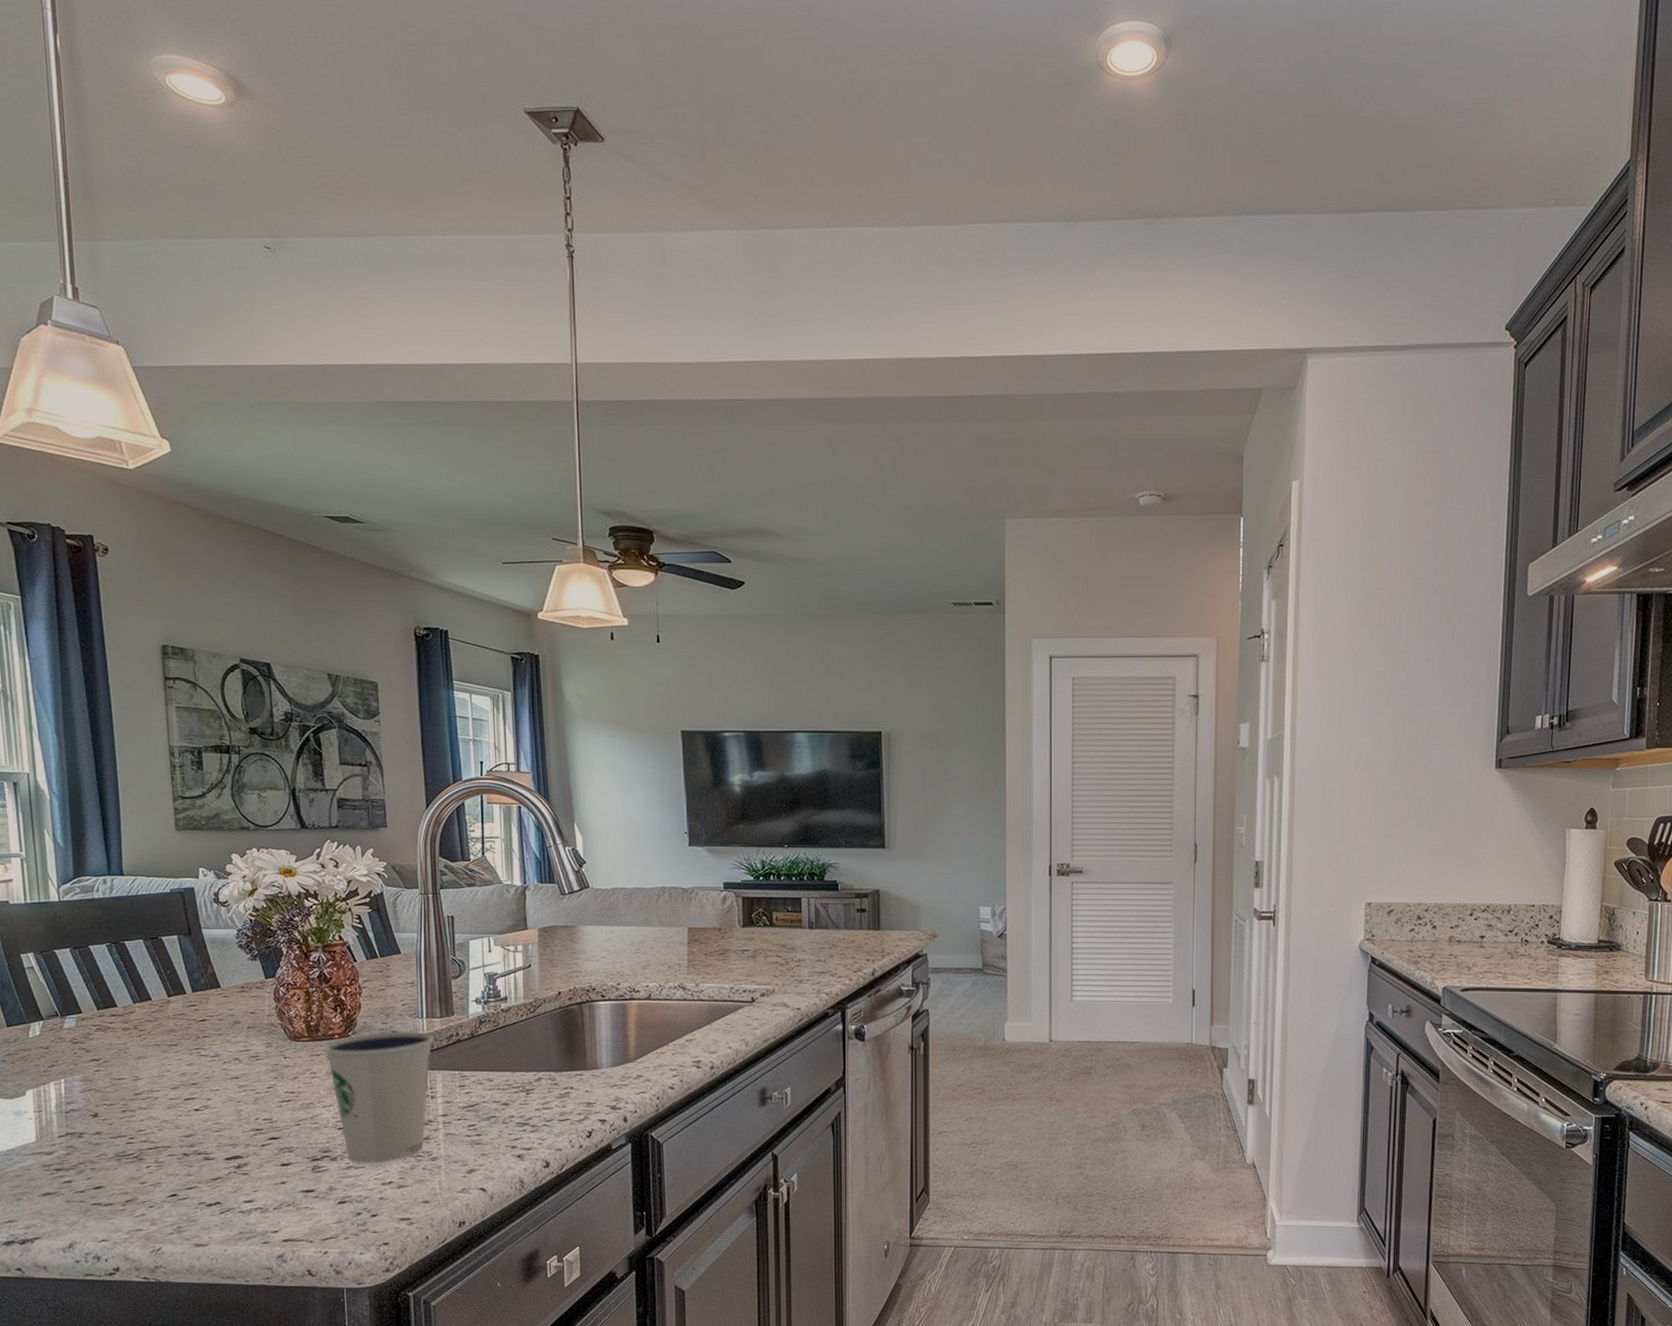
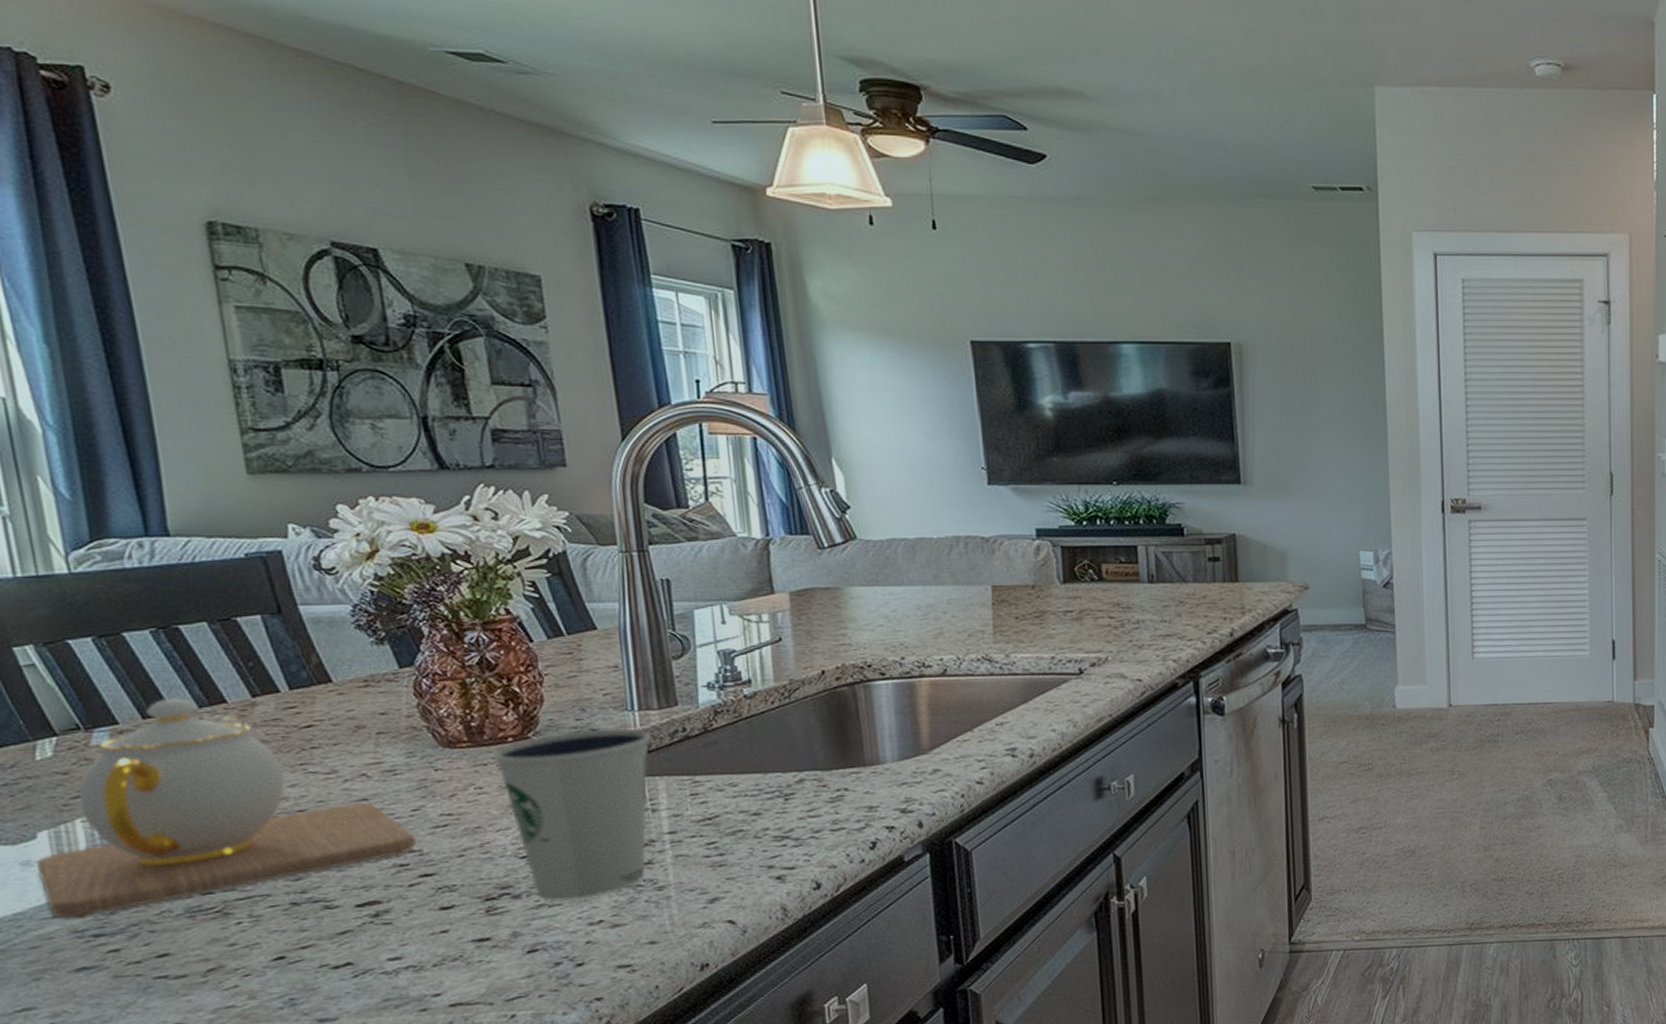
teapot: none [24,995,268,1155] -> present [37,698,416,918]

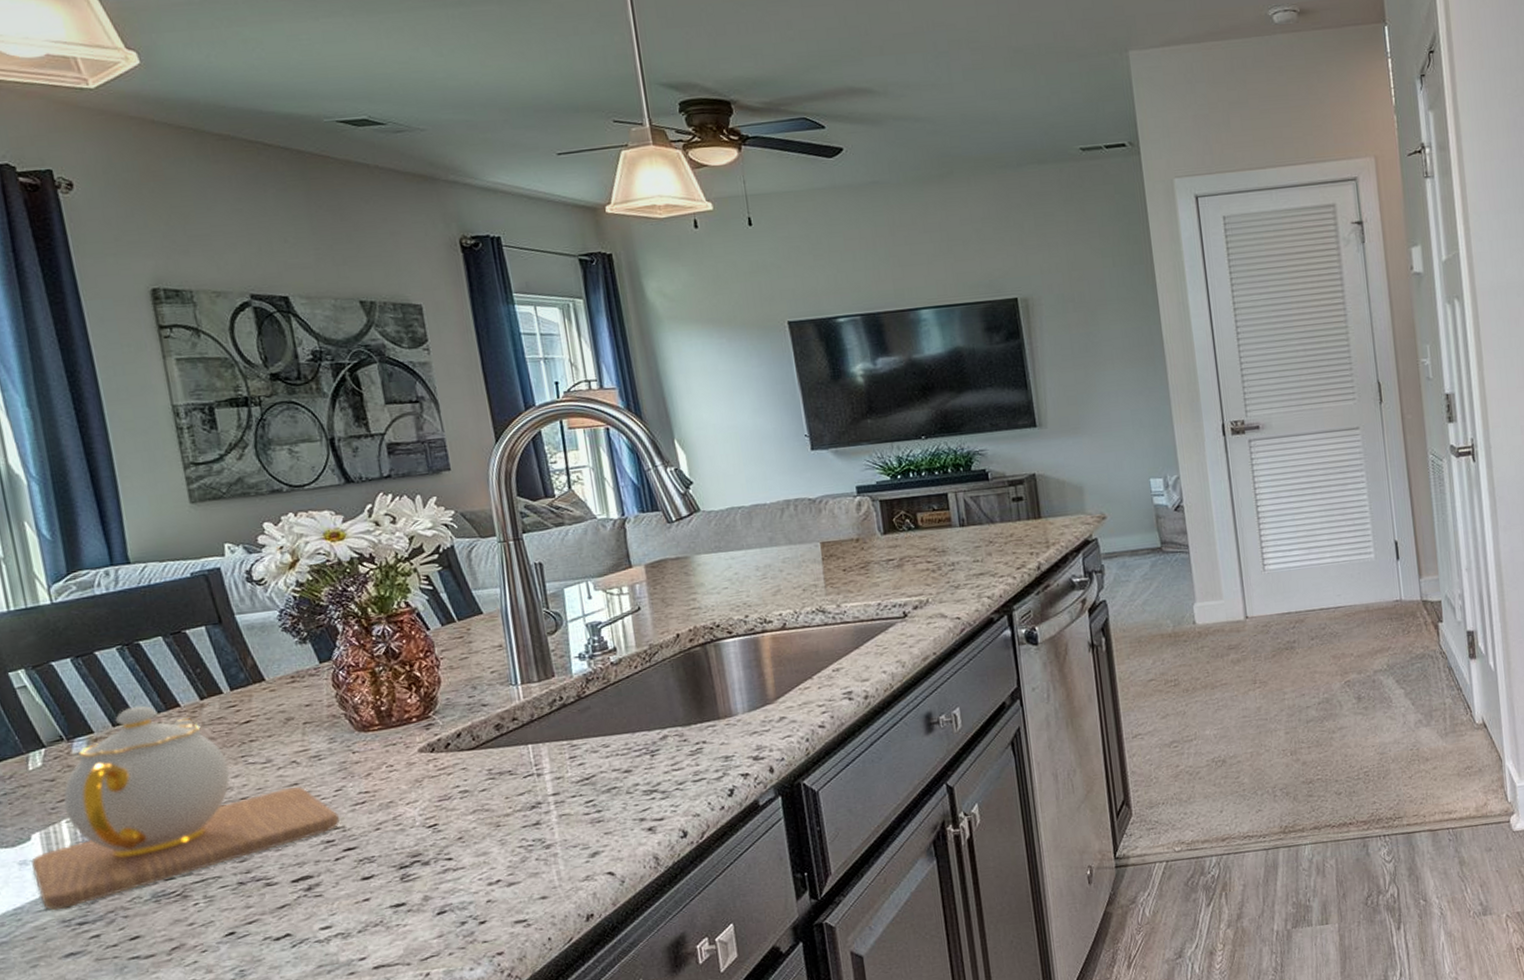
dixie cup: present [492,728,651,902] -> none [400,701,535,866]

